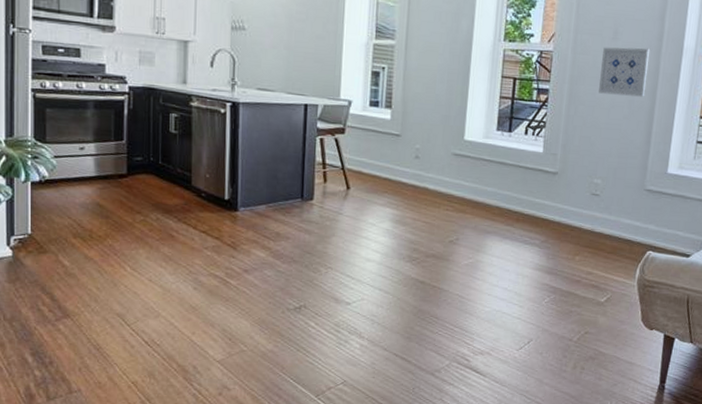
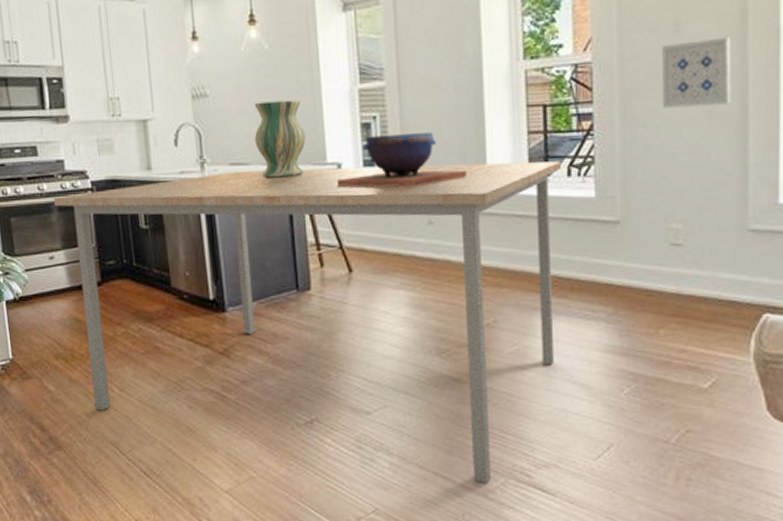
dining table: none [91,95,522,365] -> present [54,161,562,483]
vase: none [282,41,325,107] -> present [254,99,306,178]
decorative bowl: none [346,82,450,128] -> present [336,132,466,188]

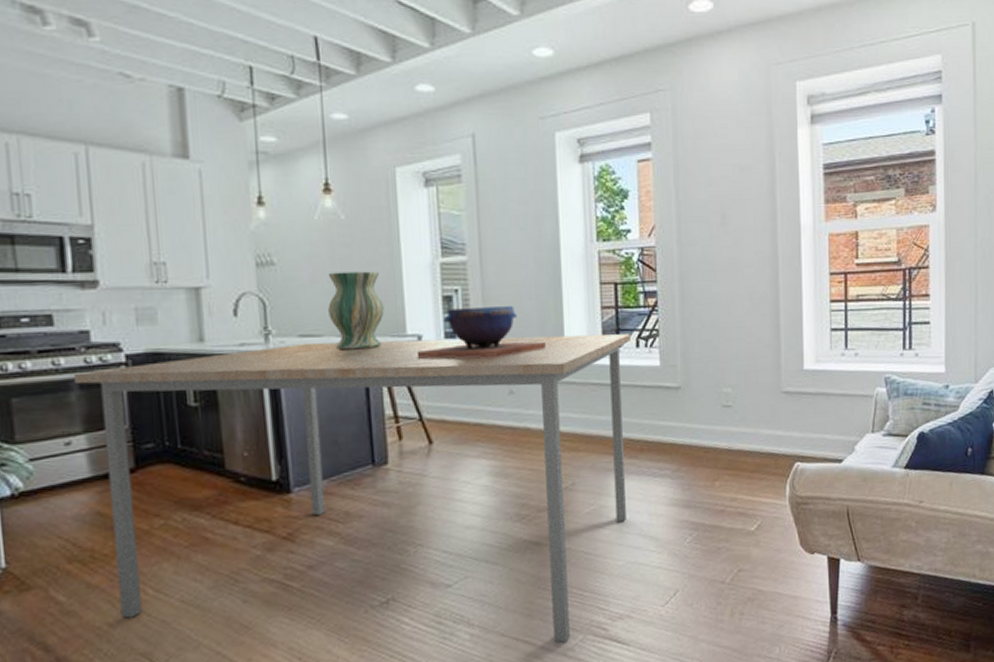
wall art: present [662,36,731,108] -> none [712,230,766,288]

